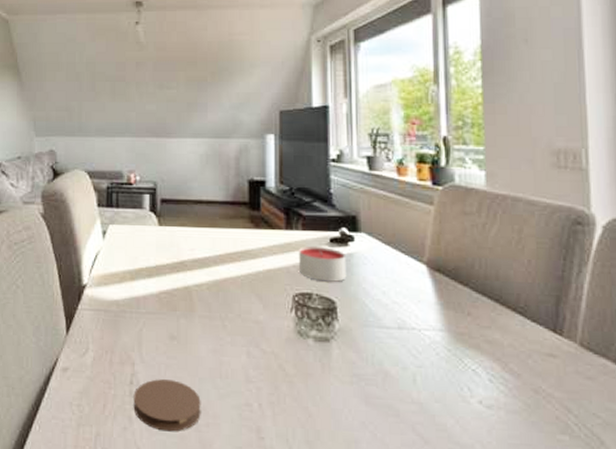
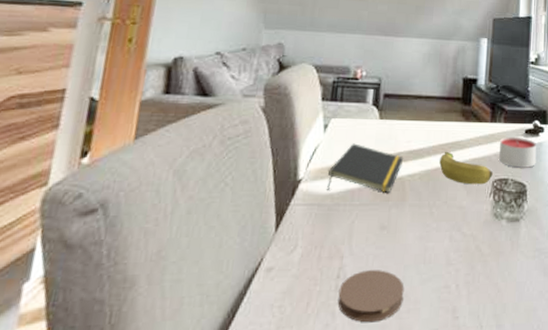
notepad: none [110,250,189,302] -> present [327,143,404,193]
banana: none [229,260,293,299] -> present [439,151,493,185]

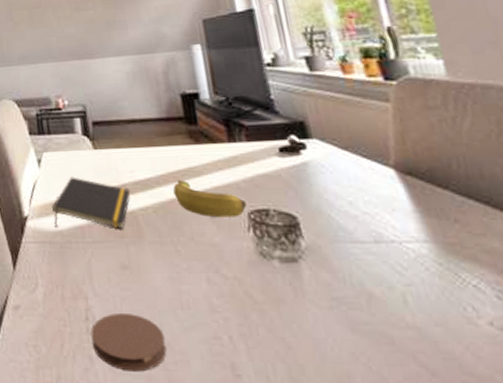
candle: present [499,136,537,168] -> none [246,157,305,195]

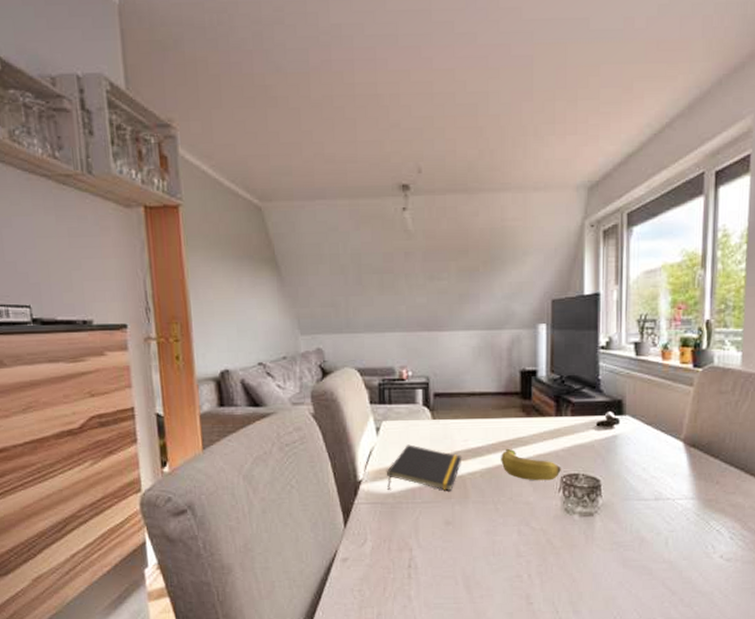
coaster: present [90,313,167,372] -> none [412,561,476,606]

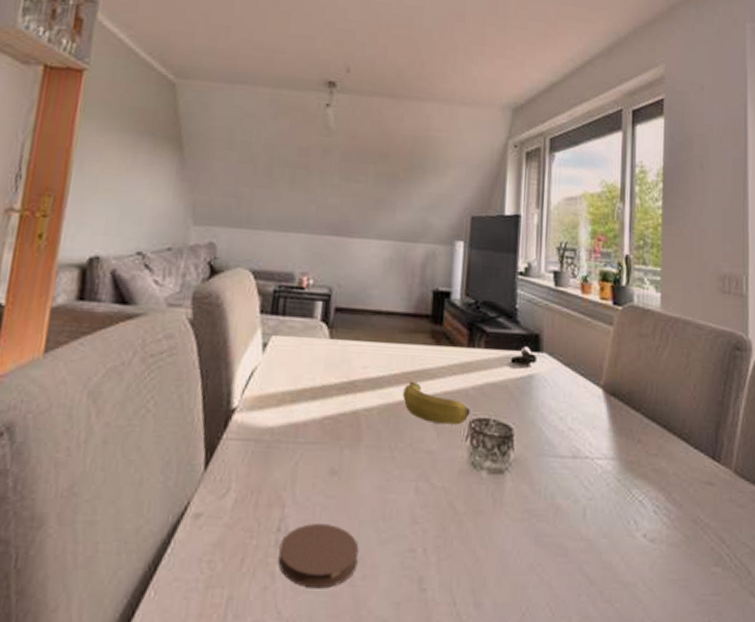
notepad: present [386,444,462,491] -> none [266,367,359,430]
coaster: none [412,561,476,606] -> present [278,524,359,589]

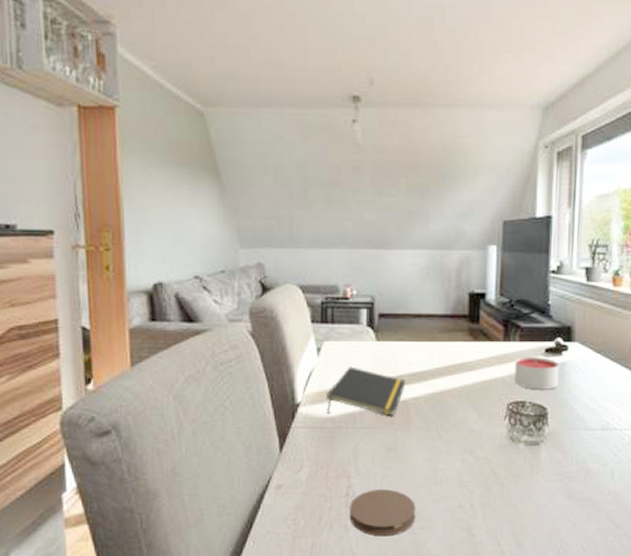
notepad: none [266,367,359,430] -> present [326,366,406,416]
banana: present [403,381,470,425] -> none [446,373,508,408]
candle: none [478,366,527,406] -> present [515,356,560,390]

